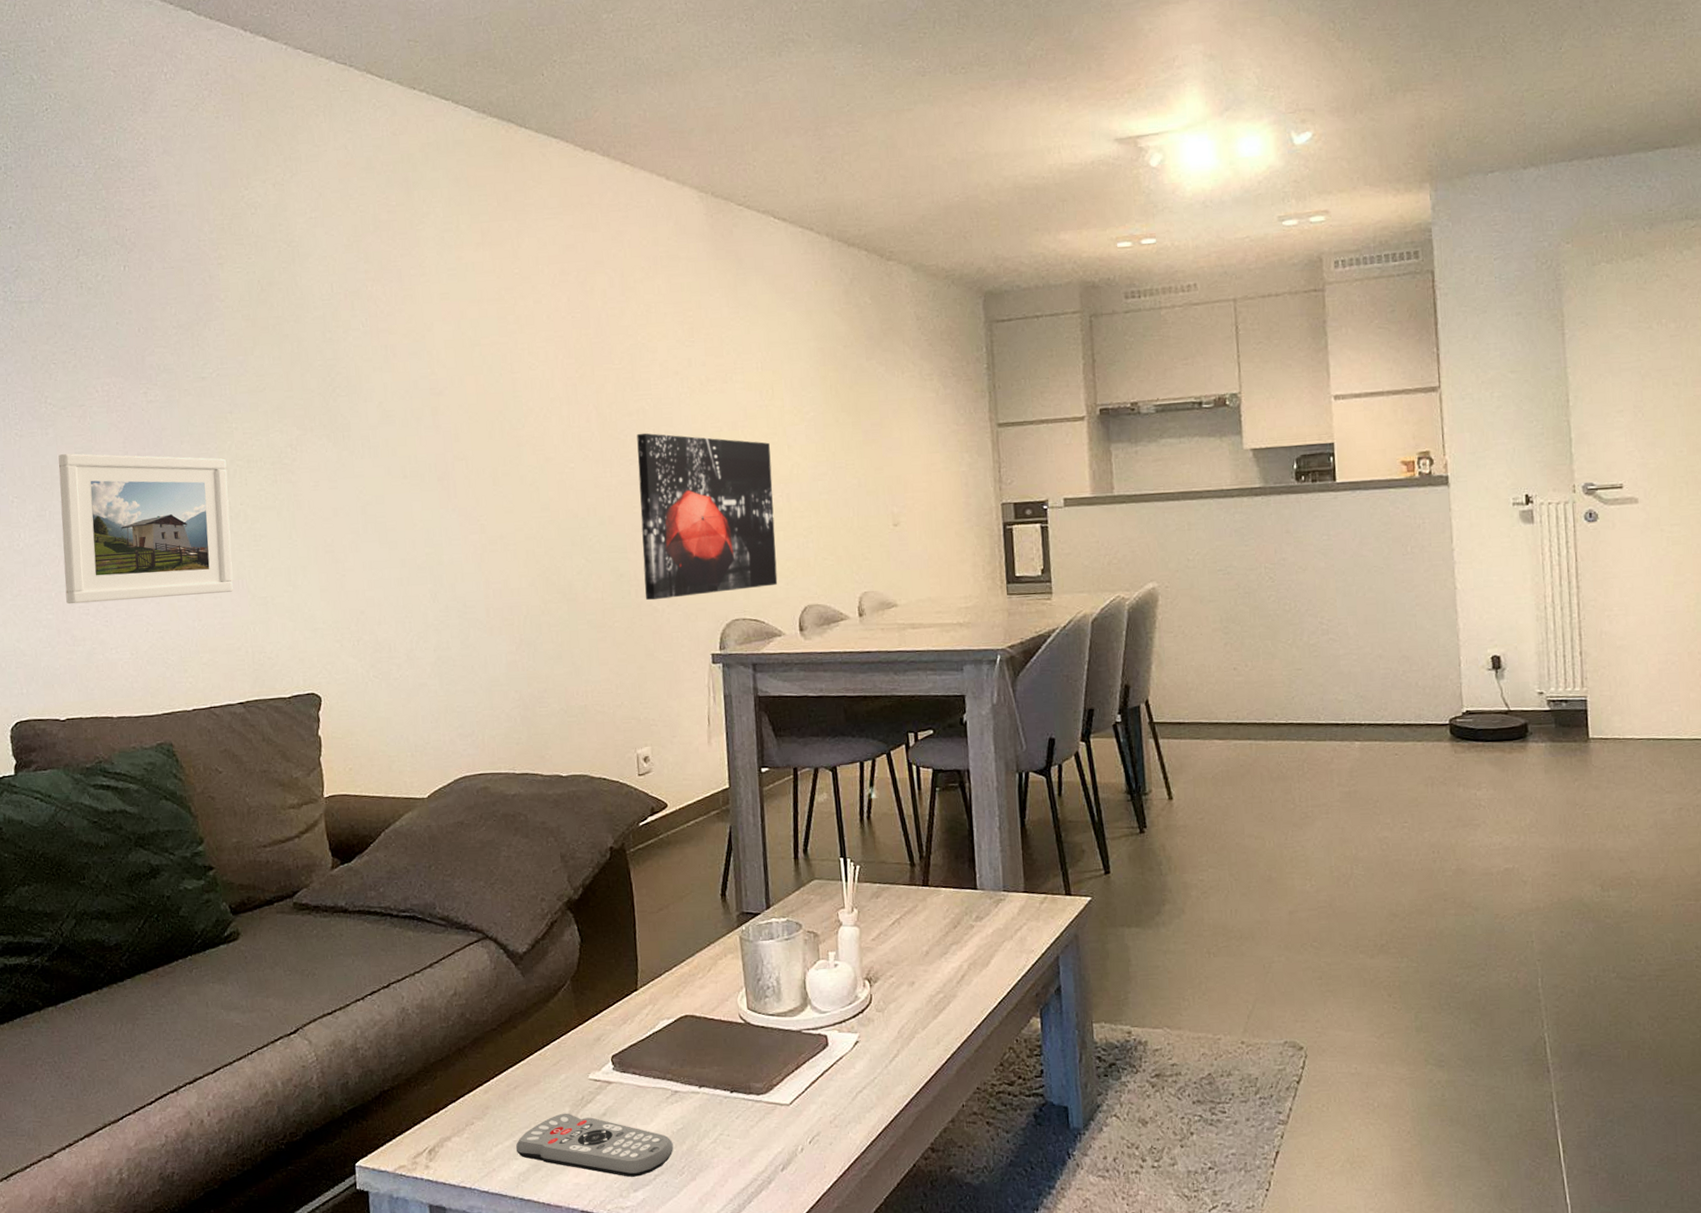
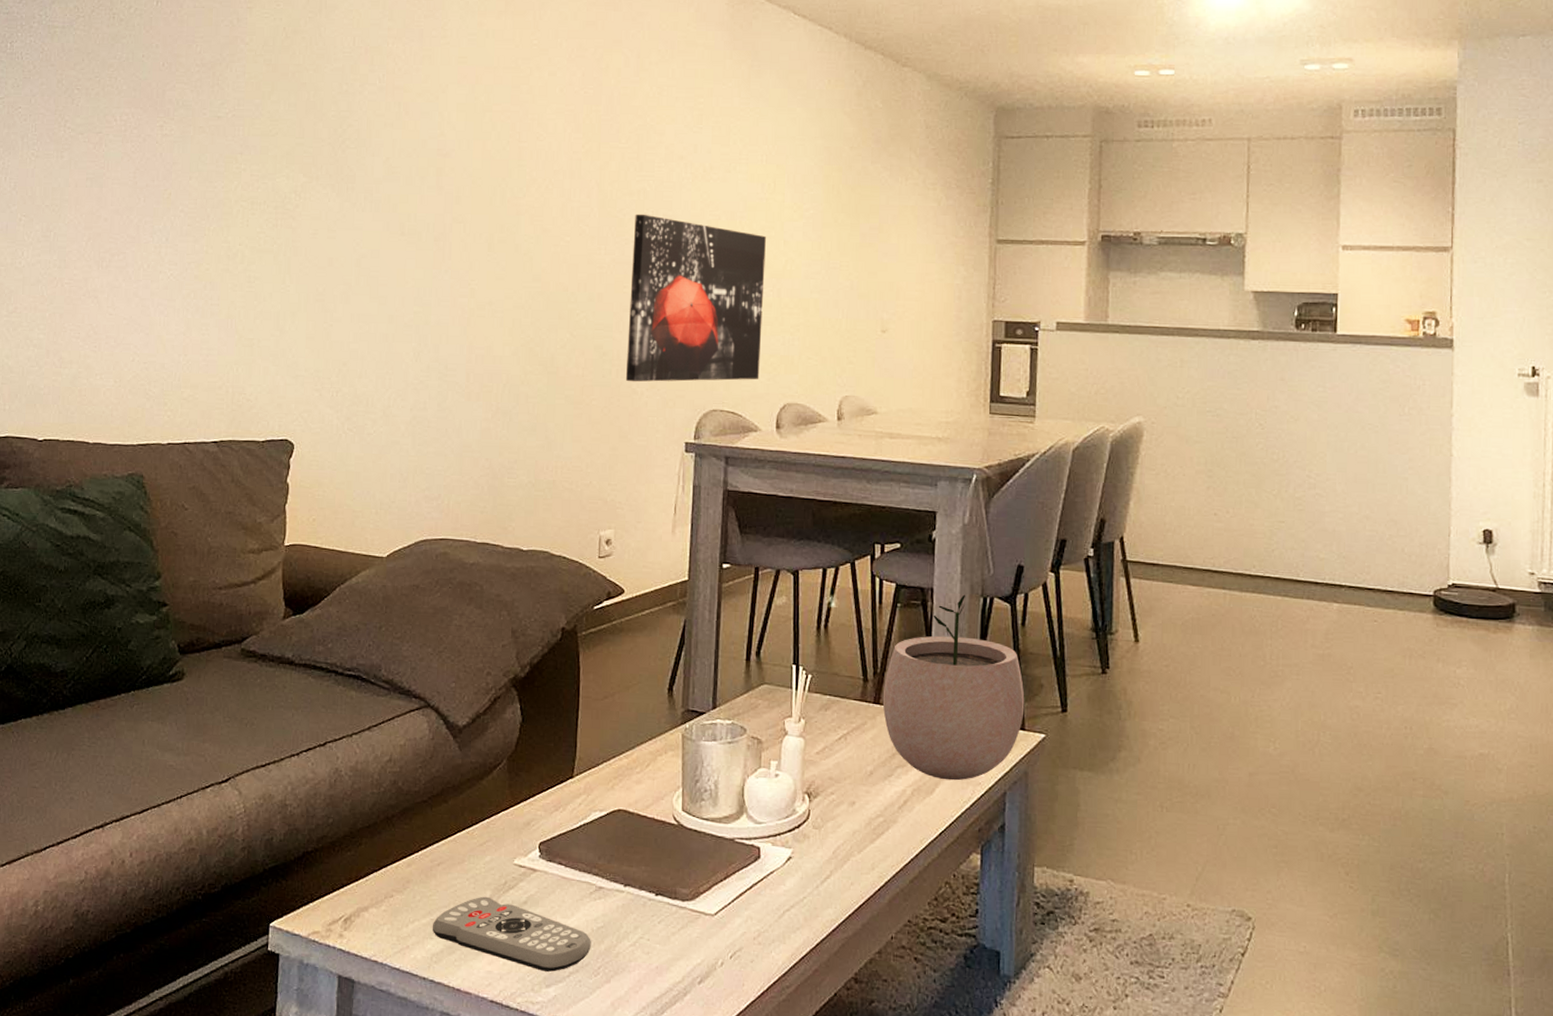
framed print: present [58,453,233,605] -> none [59,177,231,330]
plant pot: none [930,772,1069,951] -> present [882,594,1025,781]

